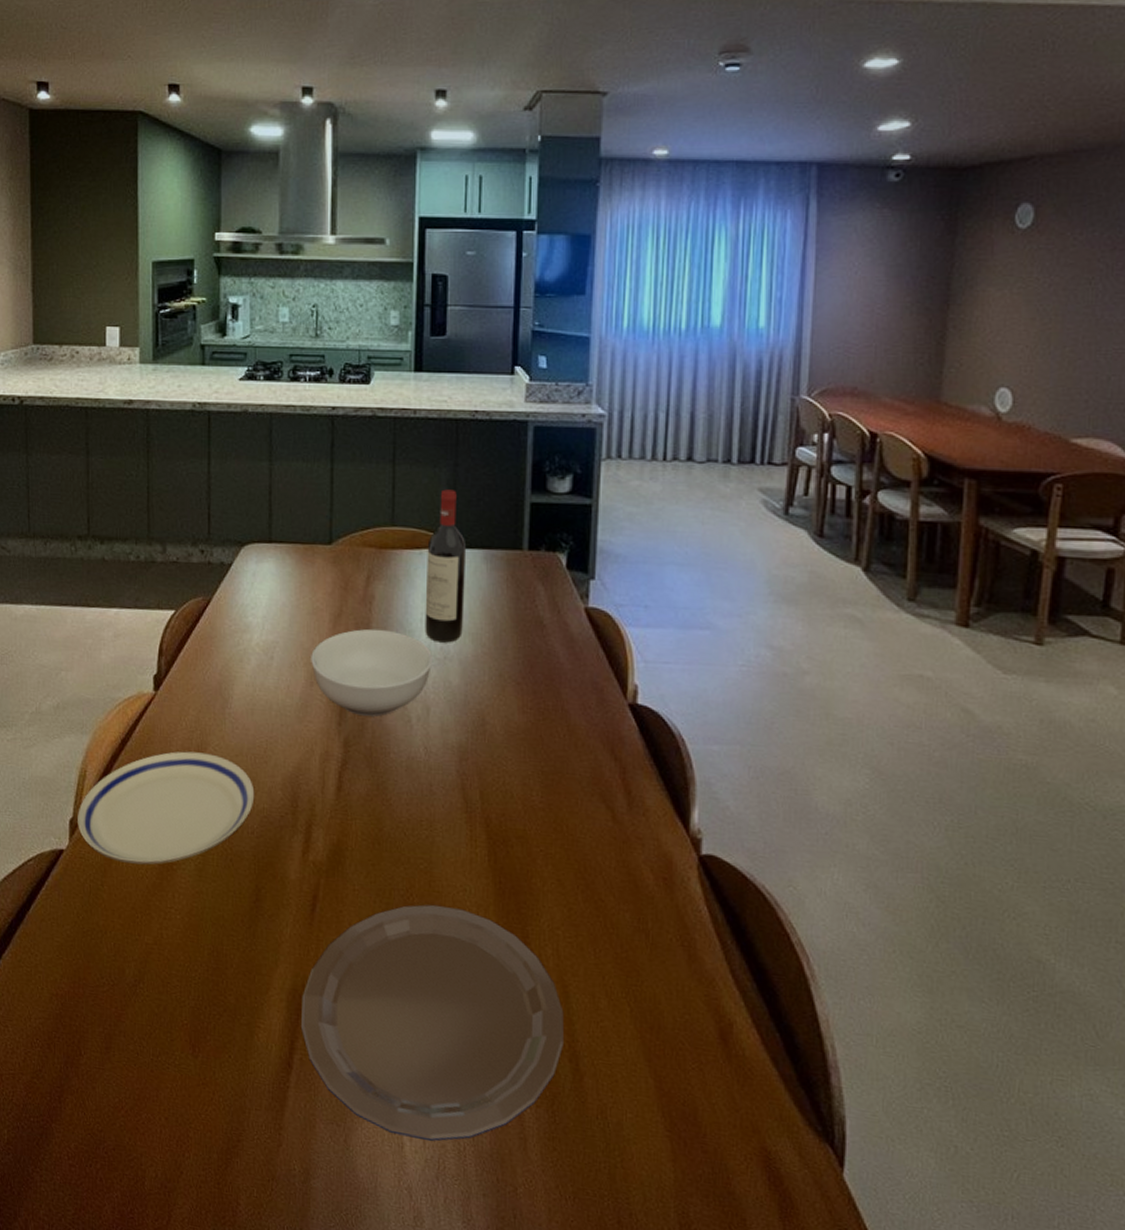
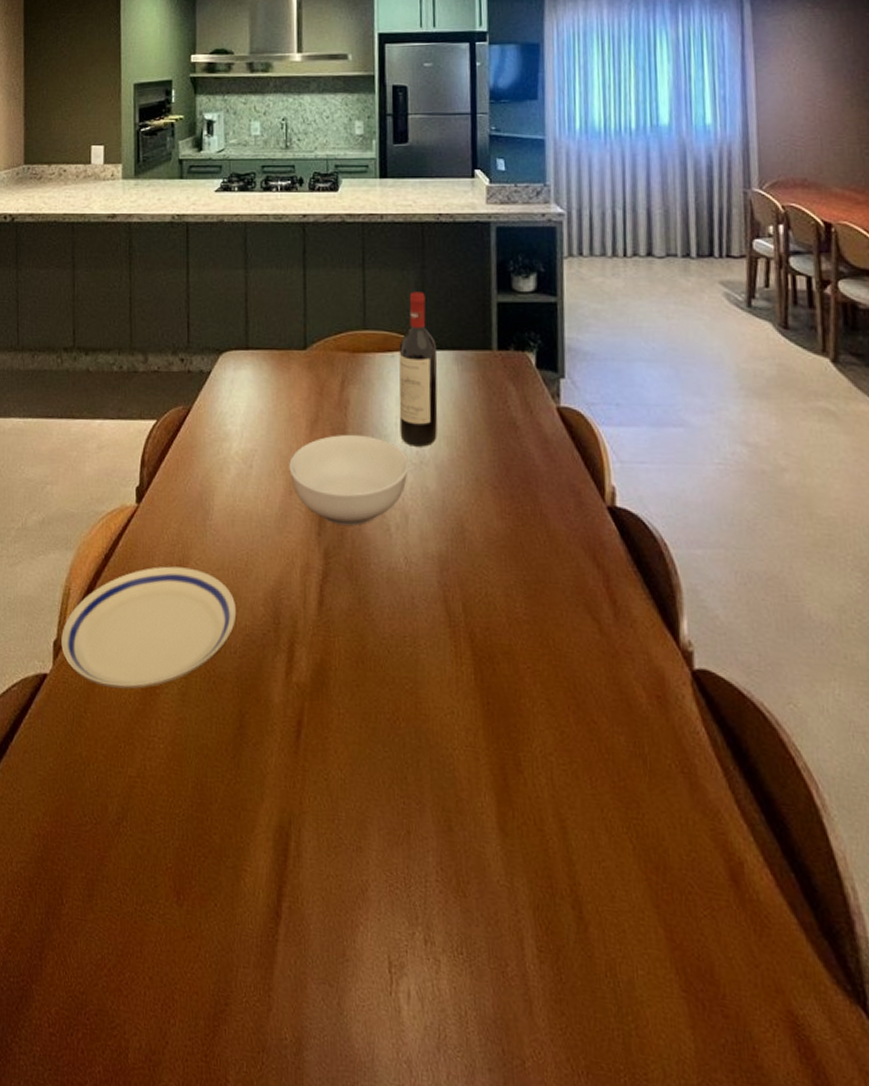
plate: present [301,904,564,1141] -> none [289,728,565,1005]

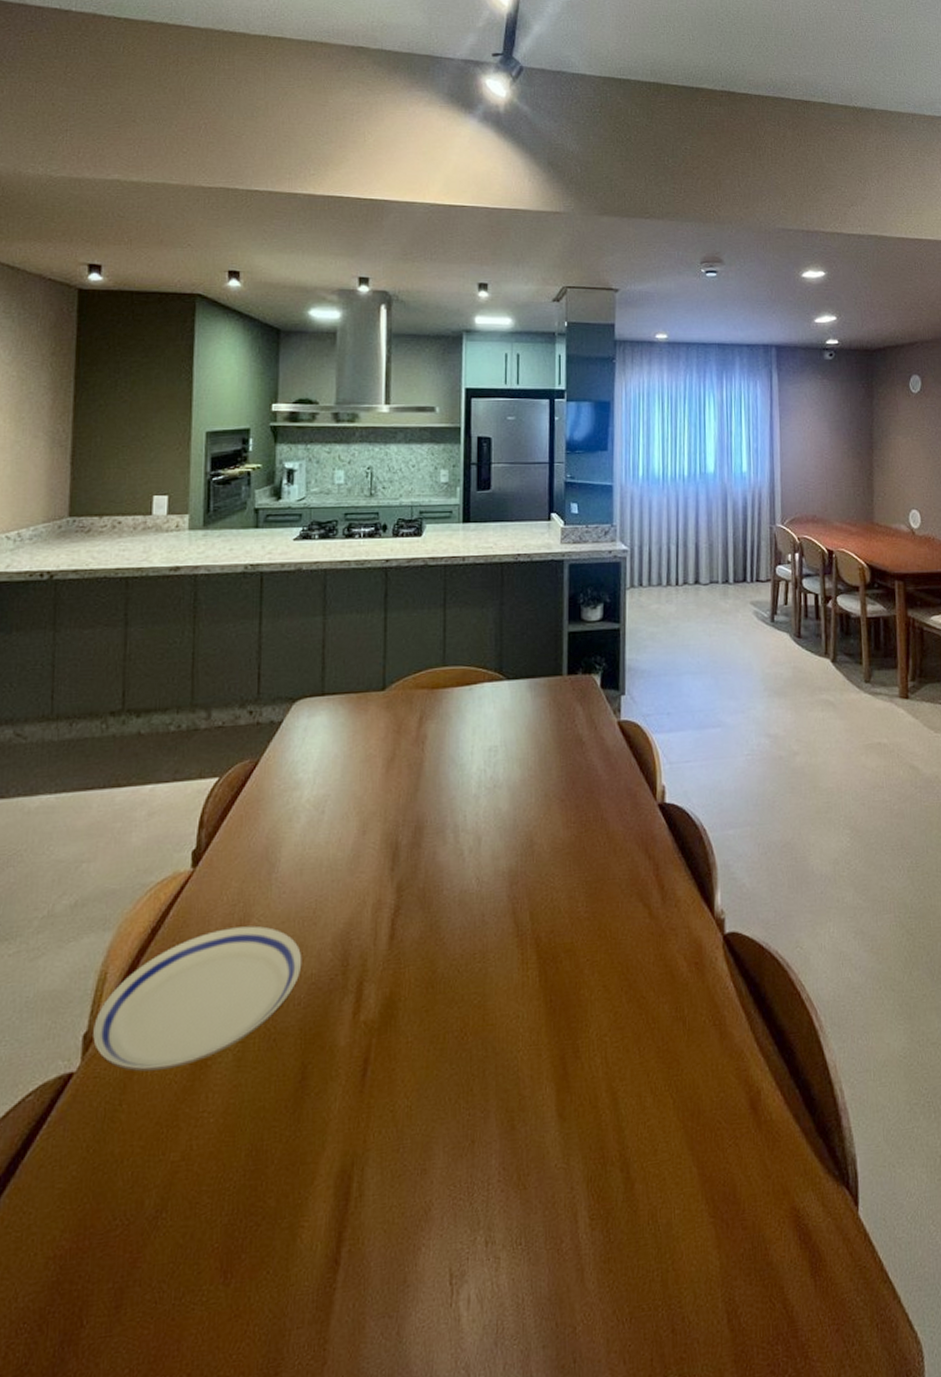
bowl: present [289,434,410,526] -> none [363,767,484,857]
wine bottle: present [399,291,438,447] -> none [475,627,513,772]

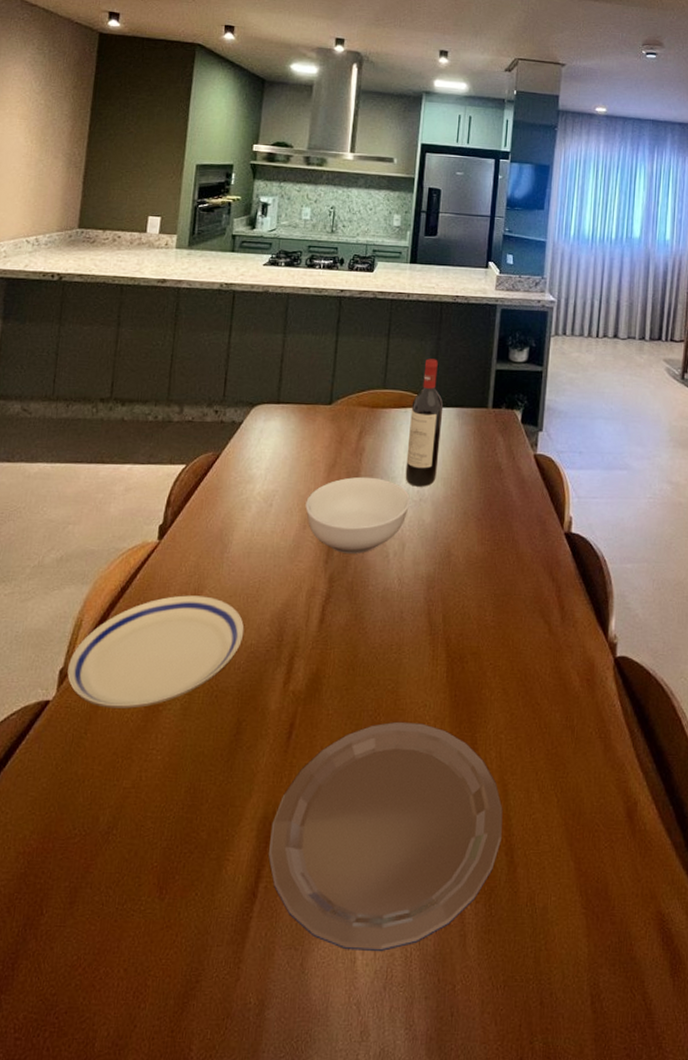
plate: none [350,1037,615,1308] -> present [268,721,503,951]
bowl: none [363,767,484,857] -> present [305,476,411,554]
wine bottle: none [475,627,513,772] -> present [405,358,444,487]

